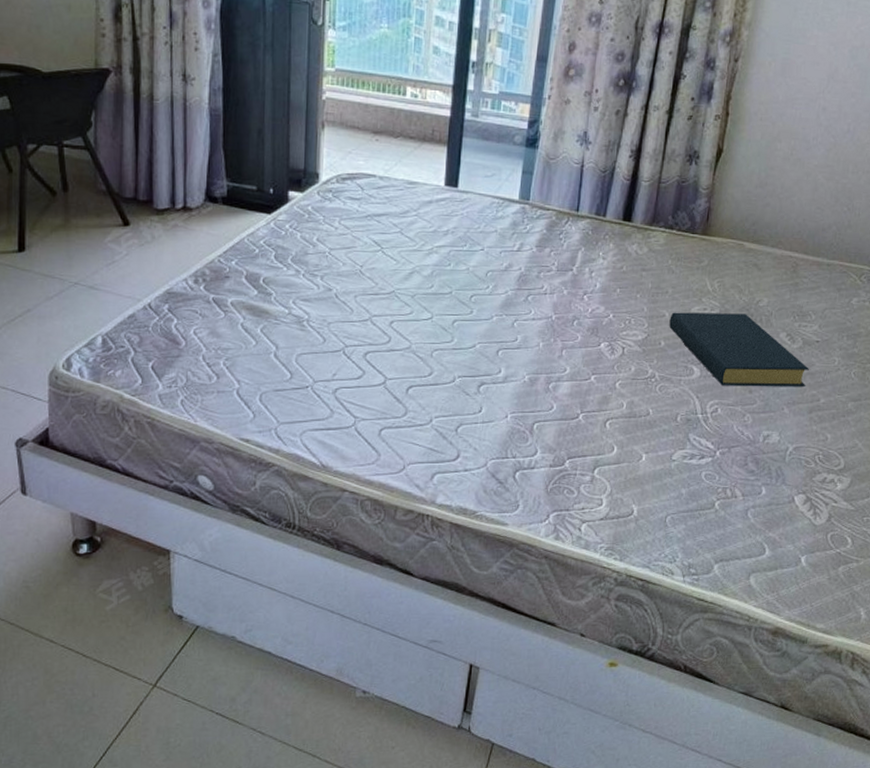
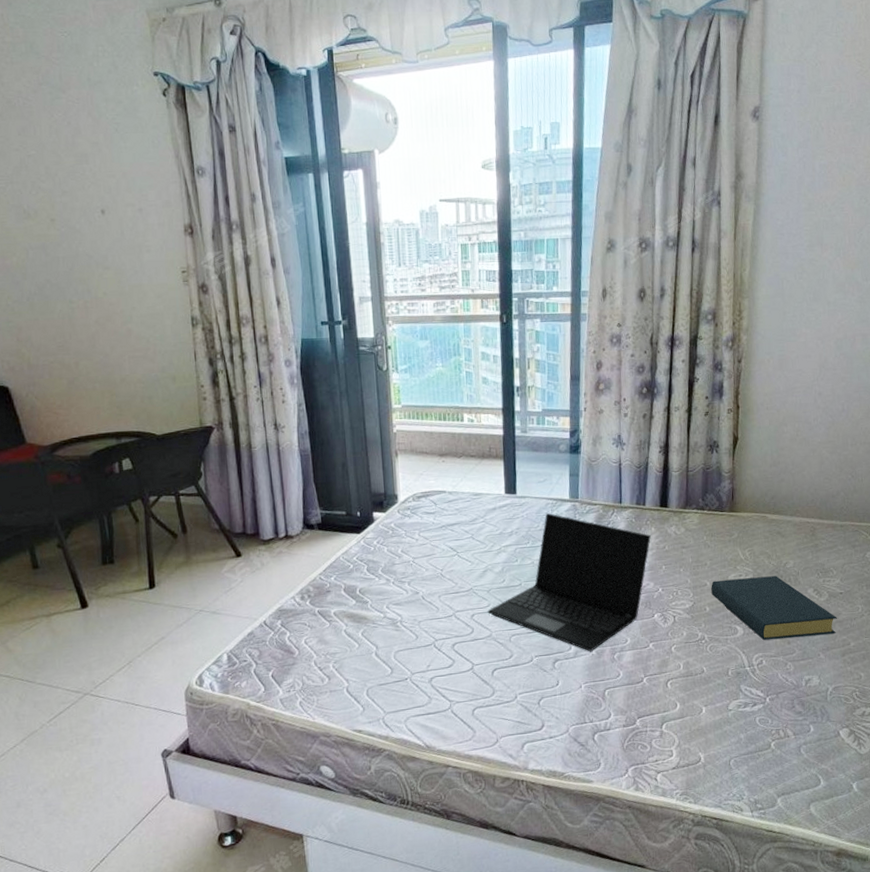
laptop: none [409,213,608,378] -> present [487,512,651,652]

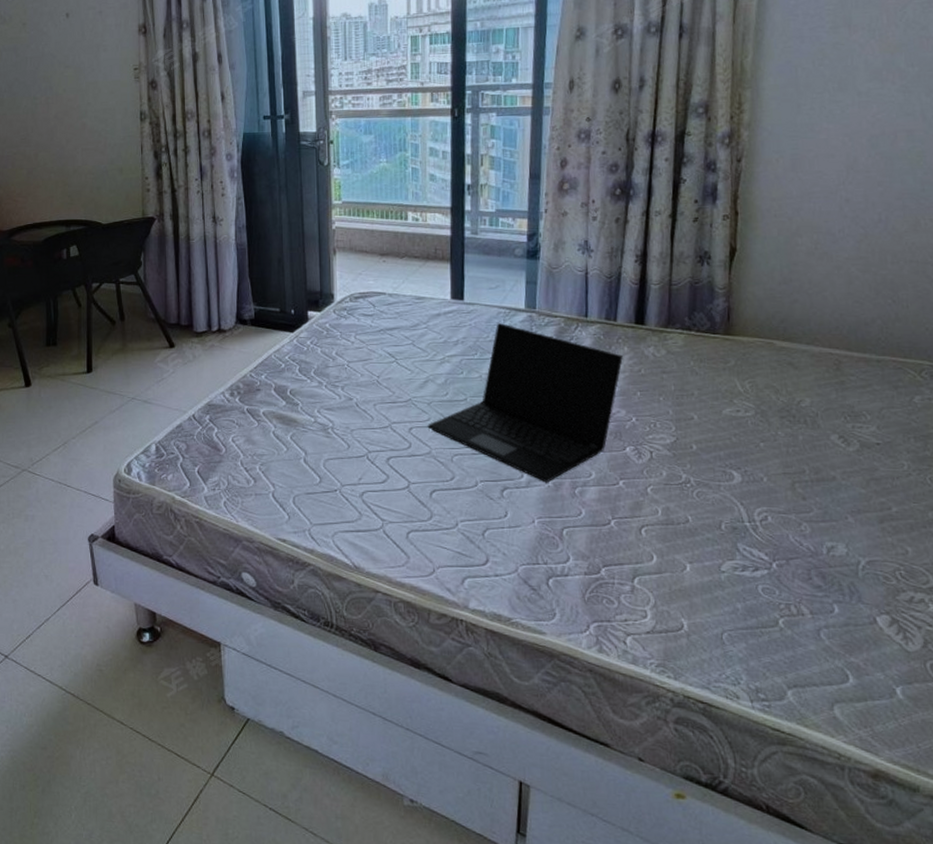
hardback book: present [711,576,837,640] -> none [699,414,872,493]

